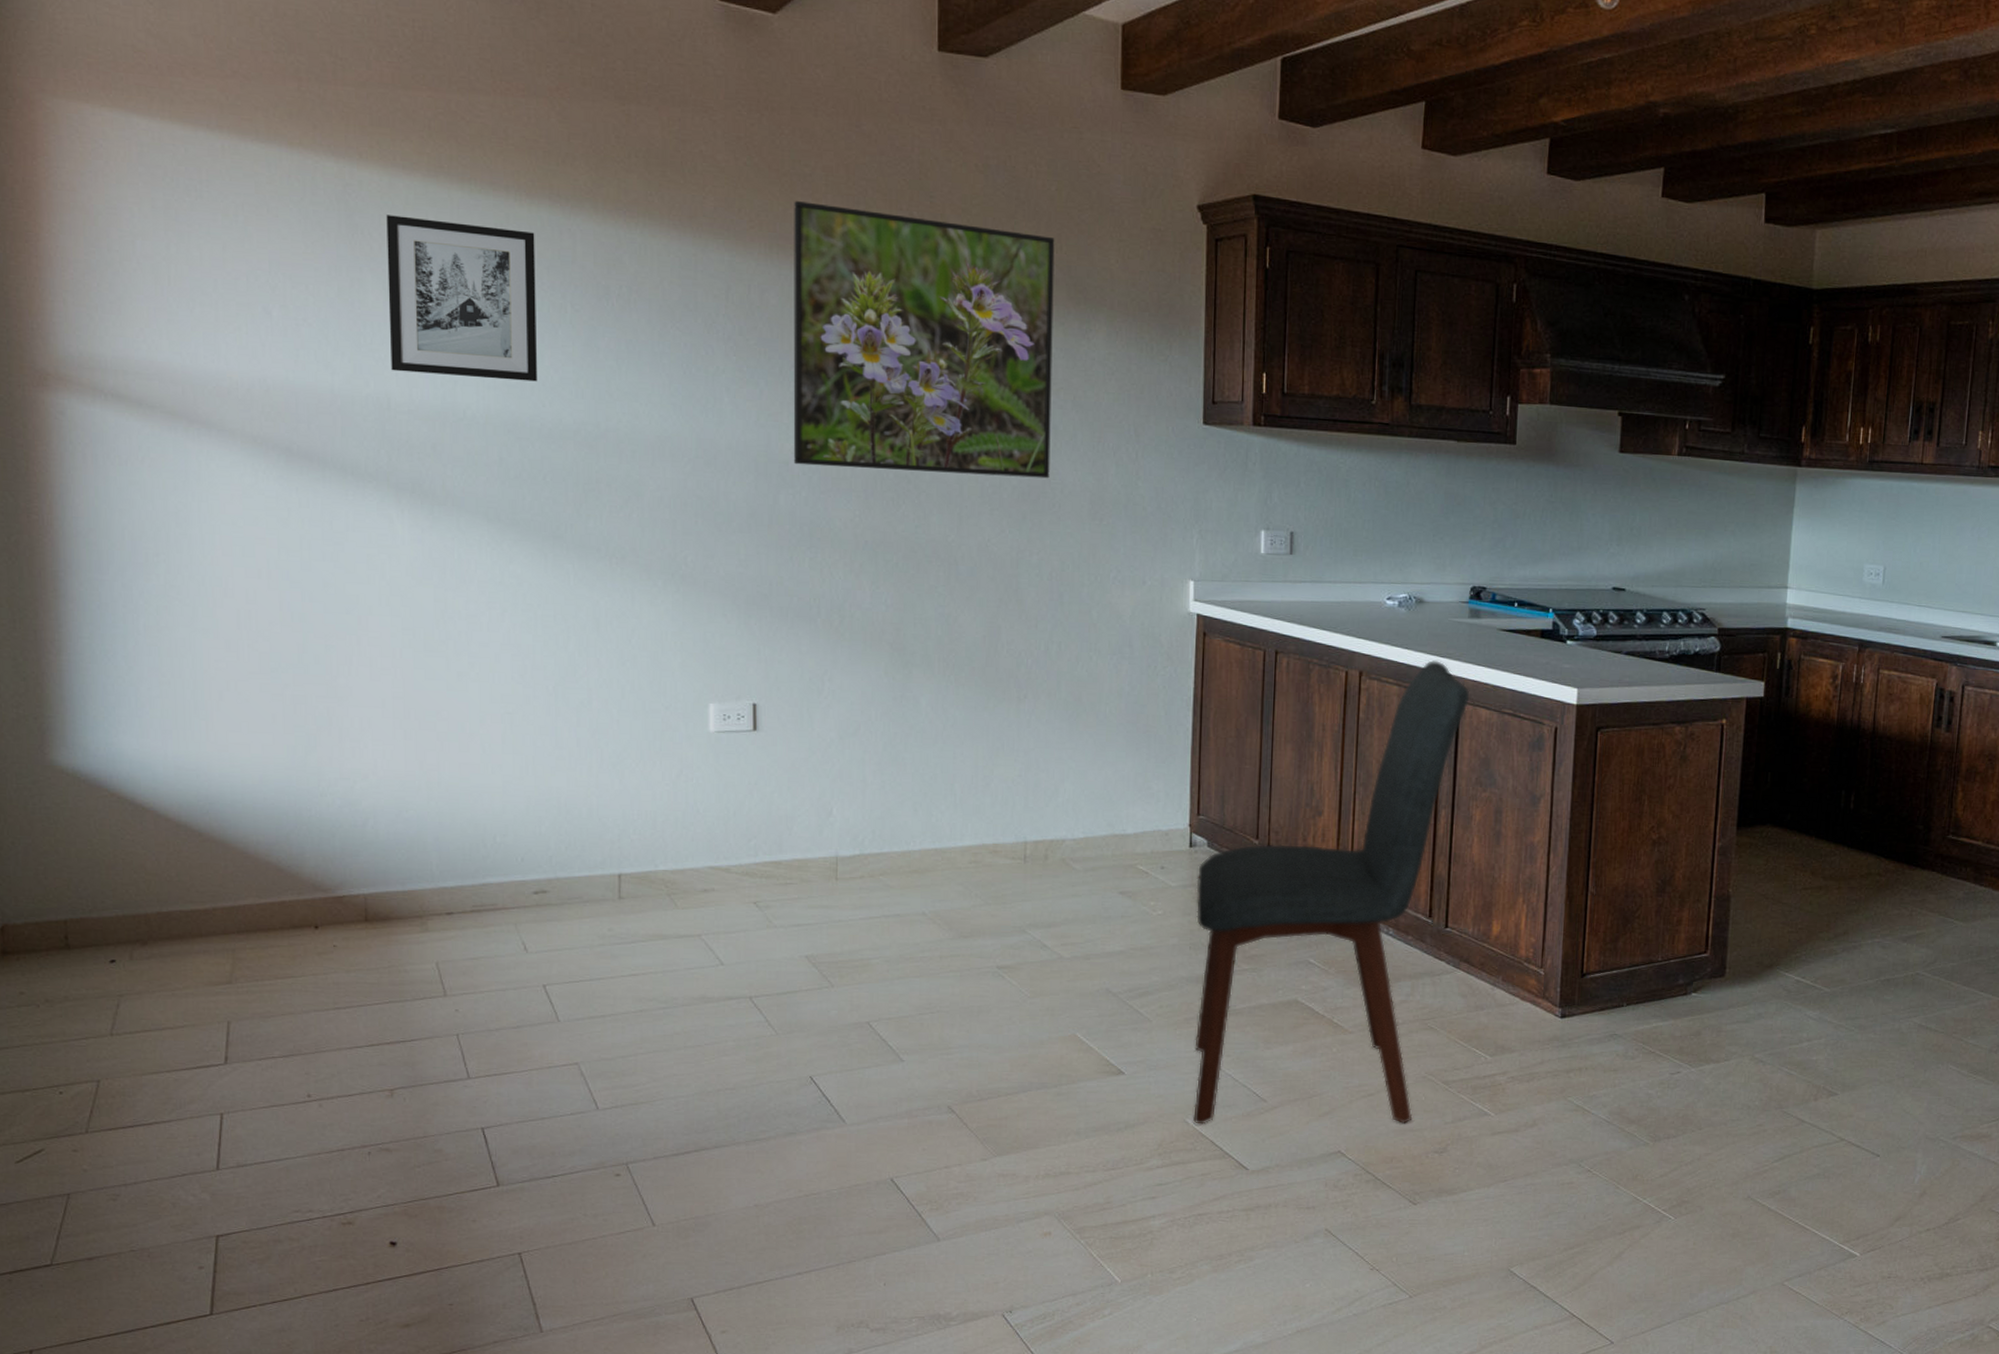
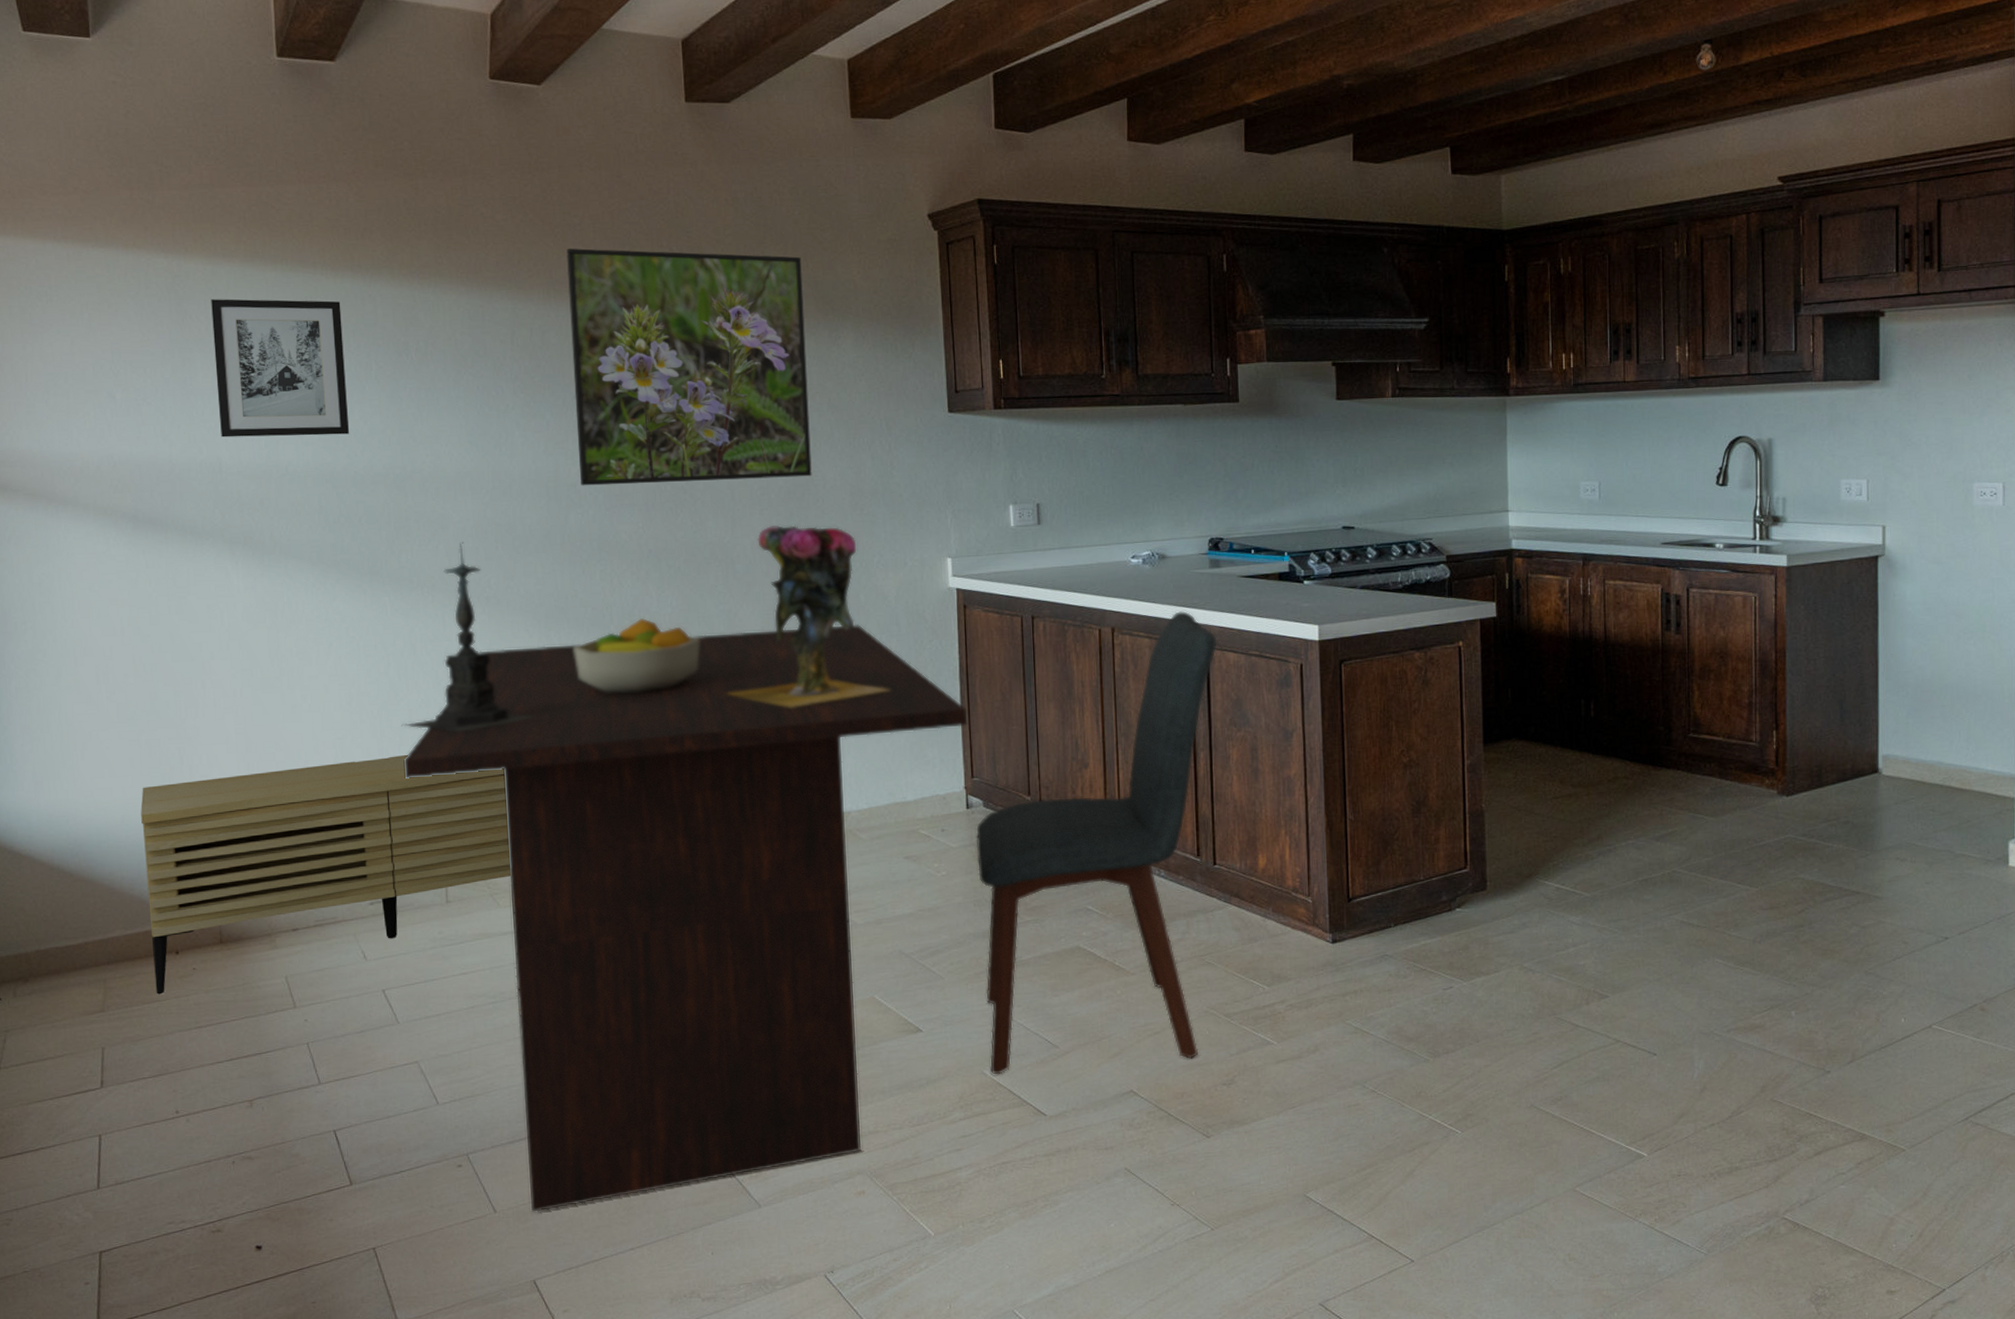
sideboard: none [282,736,691,970] -> present [140,754,511,995]
candle holder: none [579,512,729,718] -> present [401,541,536,732]
dining table: none [579,633,1199,1229] -> present [403,625,968,1212]
fruit bowl: none [775,613,915,694] -> present [573,617,700,694]
vase: none [938,528,1119,724] -> present [725,525,892,707]

